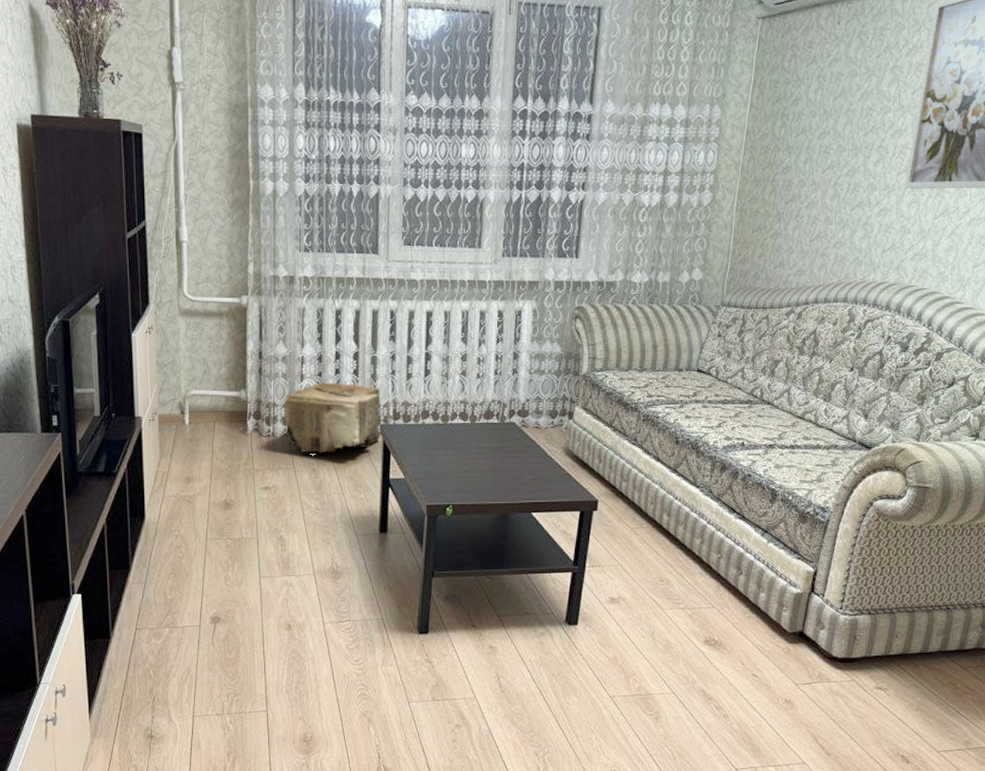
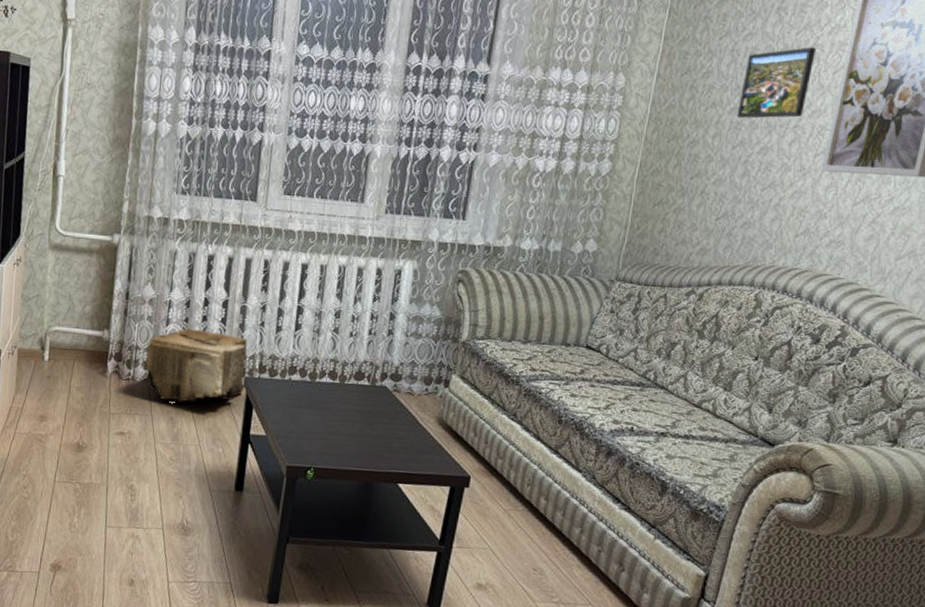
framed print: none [825,69,896,142] -> present [736,47,817,119]

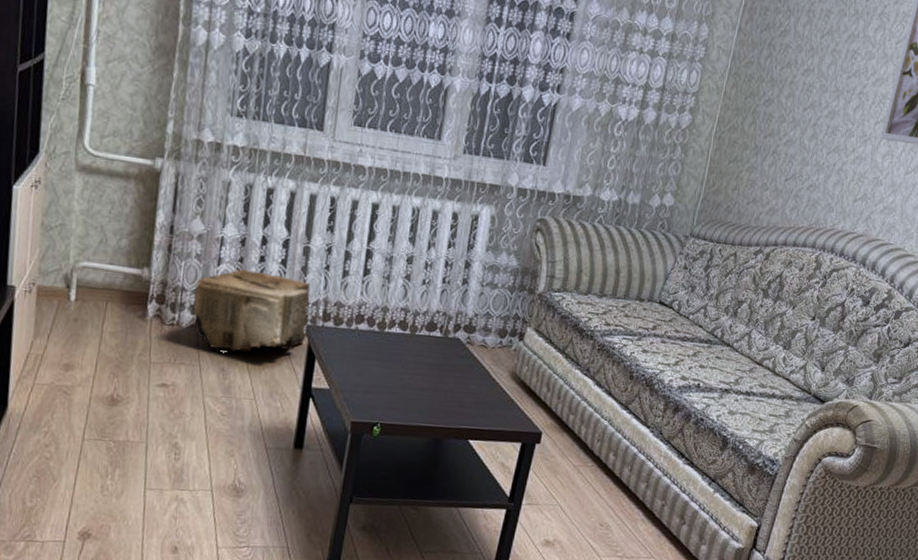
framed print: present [736,47,817,119] -> none [809,14,884,84]

